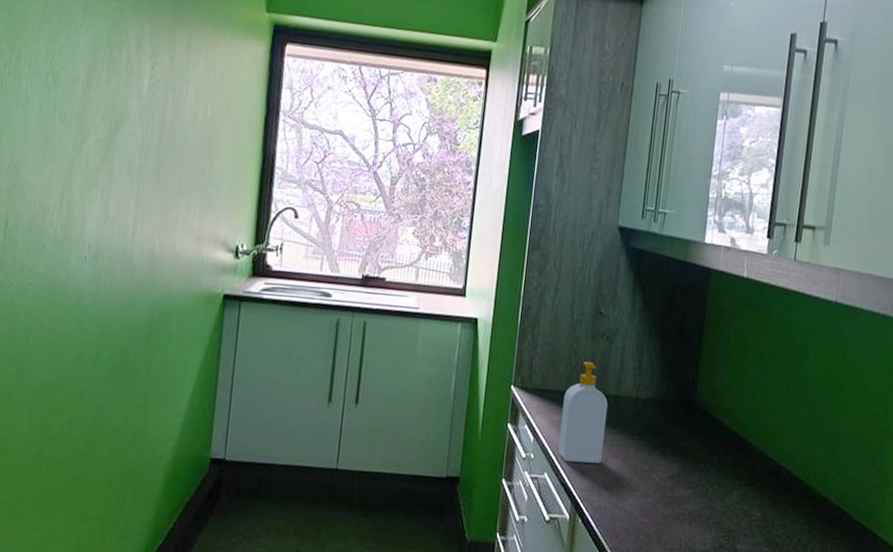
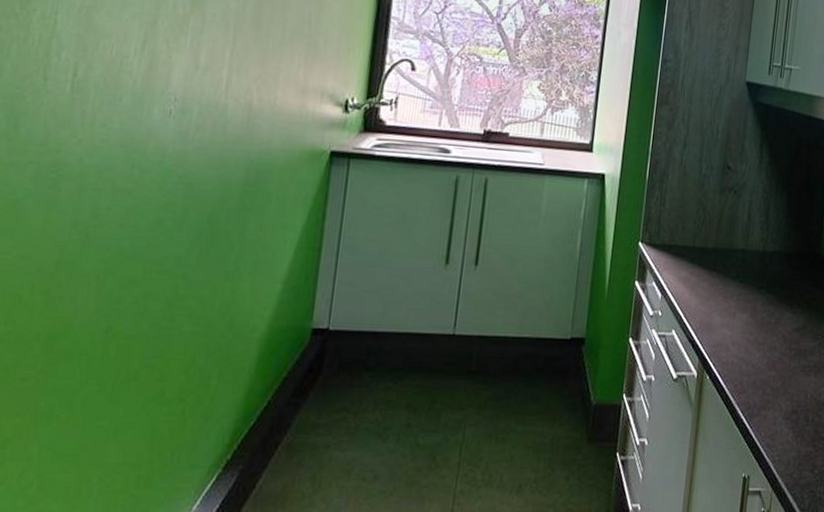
soap bottle: present [558,361,608,464] -> none [686,216,736,319]

